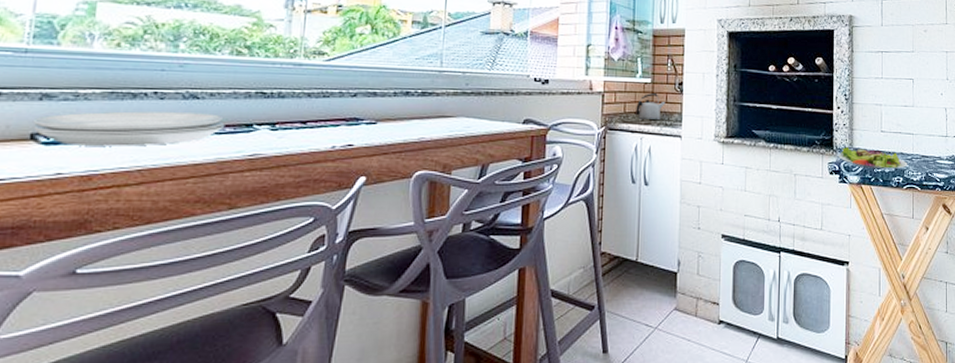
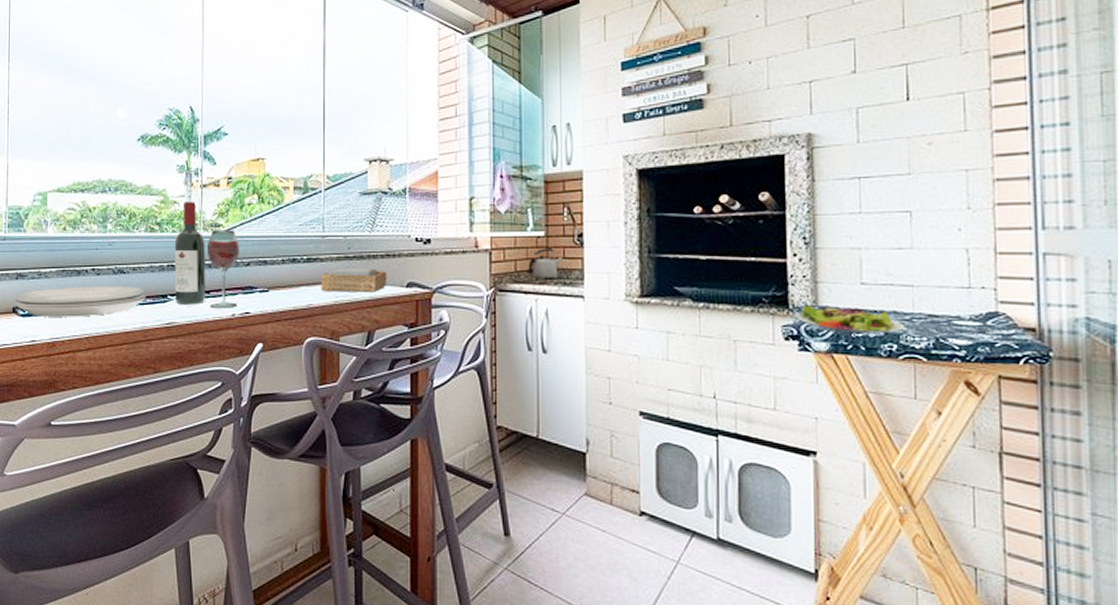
wine bottle: none [262,26,305,136] -> present [174,202,206,305]
wineglass: none [306,58,346,140] -> present [208,230,239,308]
napkin holder: none [434,103,505,129] -> present [321,268,388,293]

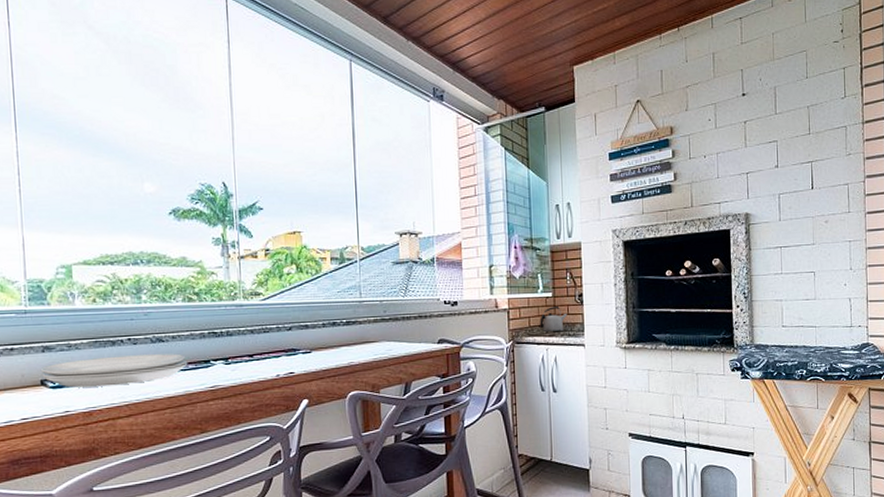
wine bottle: present [174,202,206,305] -> none [214,272,250,369]
wineglass: present [208,230,239,308] -> none [248,298,282,370]
napkin holder: present [321,268,388,293] -> none [360,328,421,351]
salad plate: present [797,305,905,334] -> none [740,344,811,364]

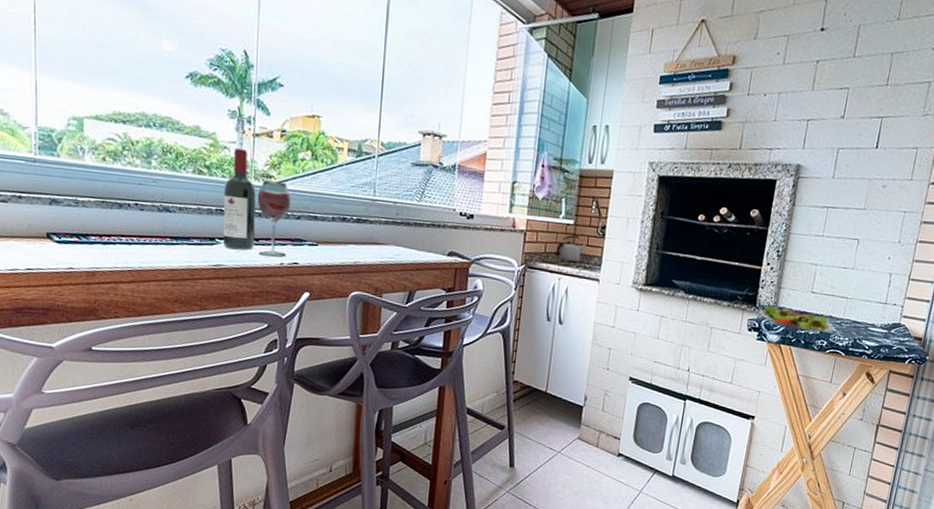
plate: present [40,354,188,388] -> none [47,217,193,251]
wine bottle: none [214,272,250,369] -> present [222,148,256,250]
wineglass: none [248,298,282,370] -> present [258,180,291,257]
salad plate: none [740,344,811,364] -> present [760,305,836,333]

